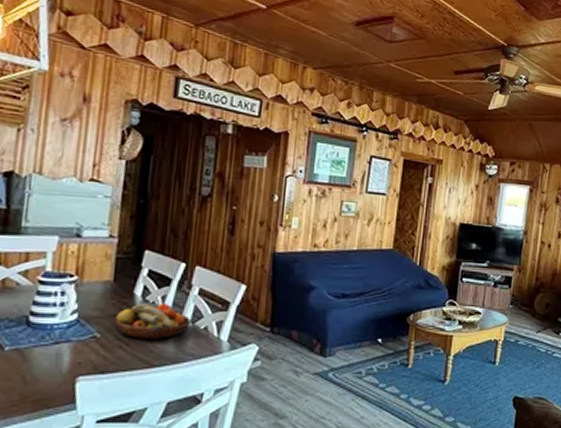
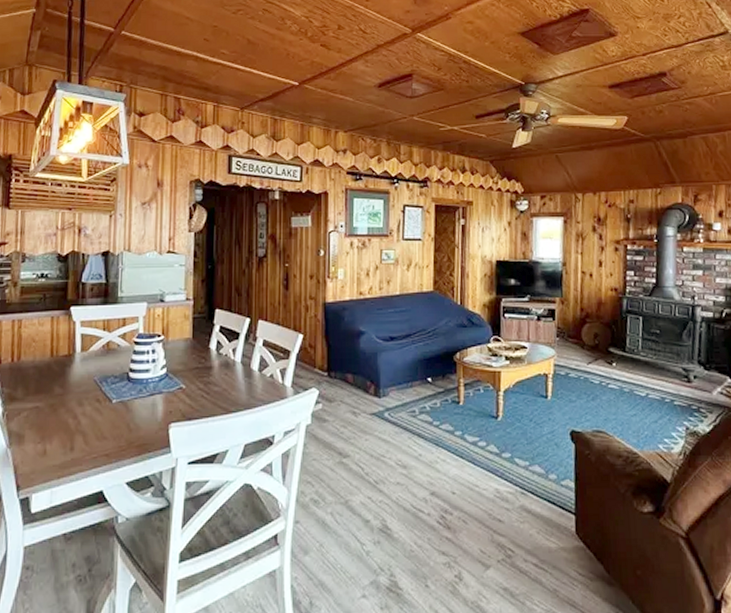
fruit bowl: present [114,302,192,339] -> none [195,354,259,388]

